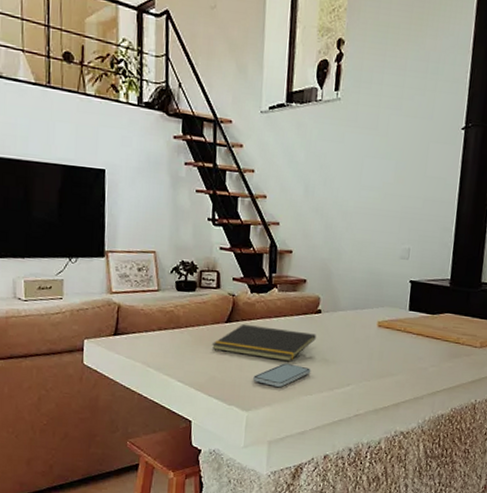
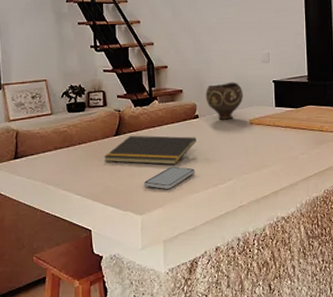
bowl: none [331,276,375,319] -> present [205,82,243,120]

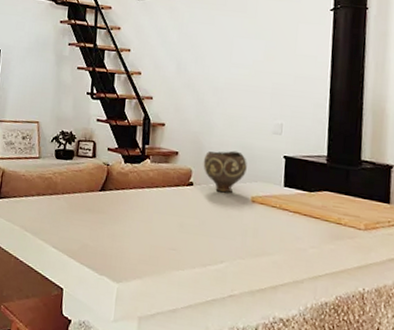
notepad: present [103,135,196,165] -> none [85,193,188,234]
smartphone: present [144,166,195,189] -> none [125,235,183,260]

